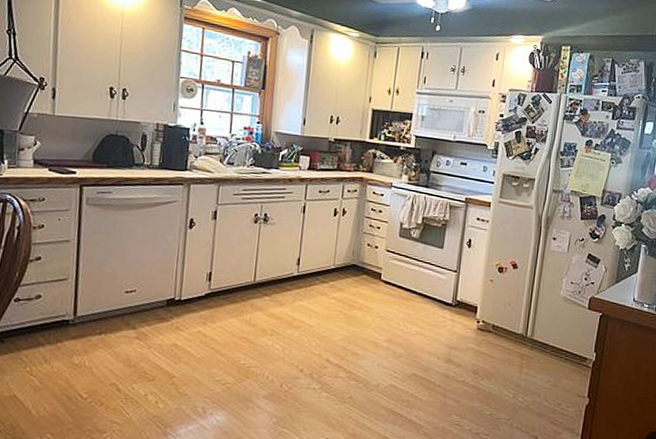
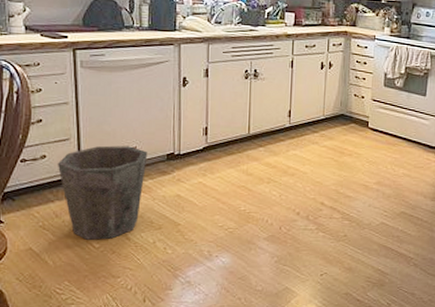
waste bin: none [51,287,147,390] -> present [57,145,148,240]

